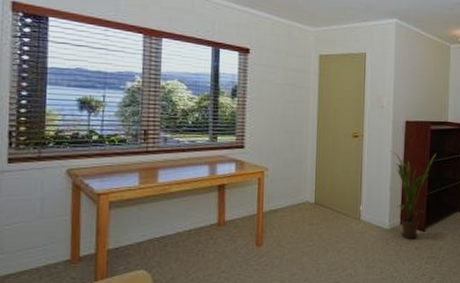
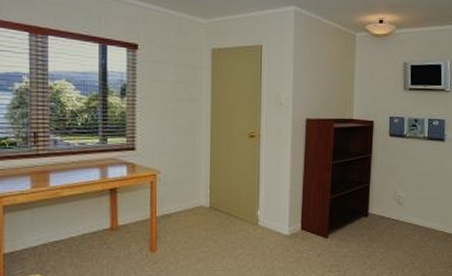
house plant: present [390,150,438,239] -> none [289,151,342,245]

